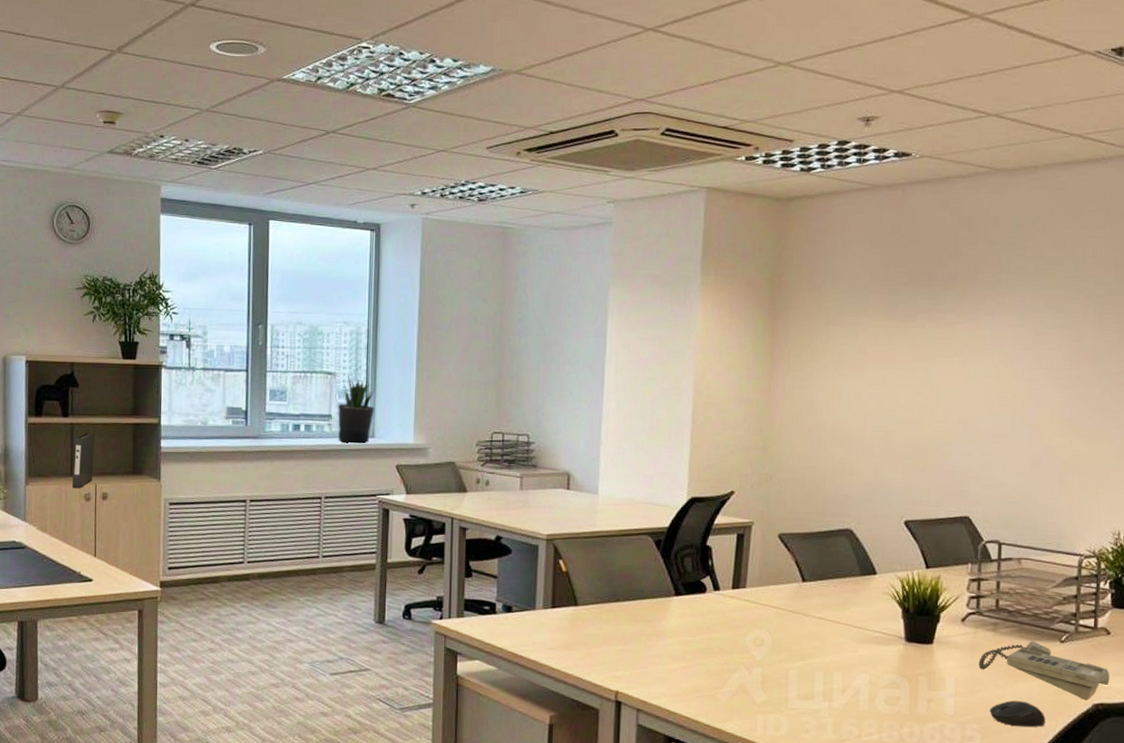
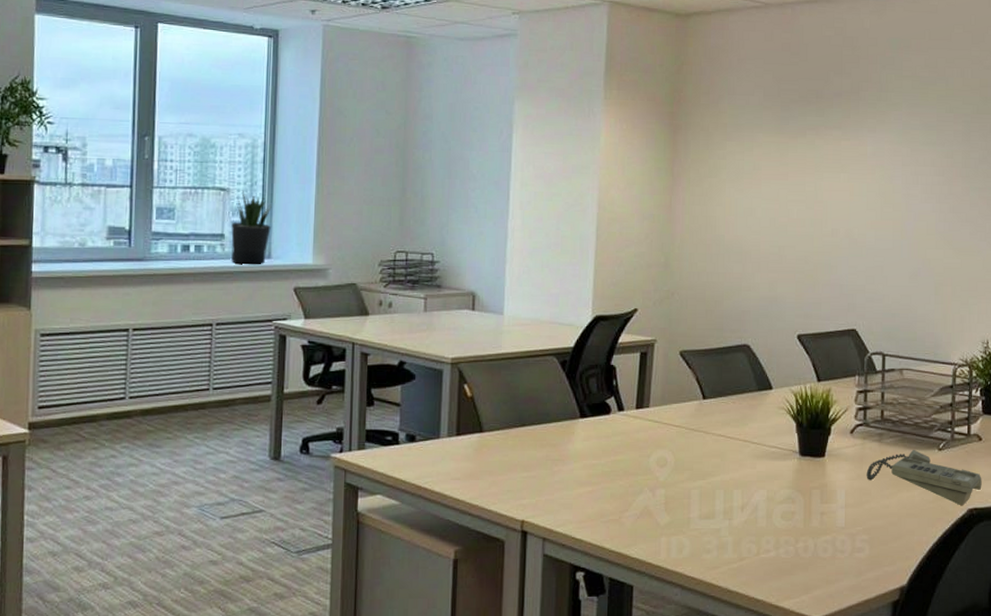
computer mouse: present [989,701,1046,727] -> none [876,510,927,534]

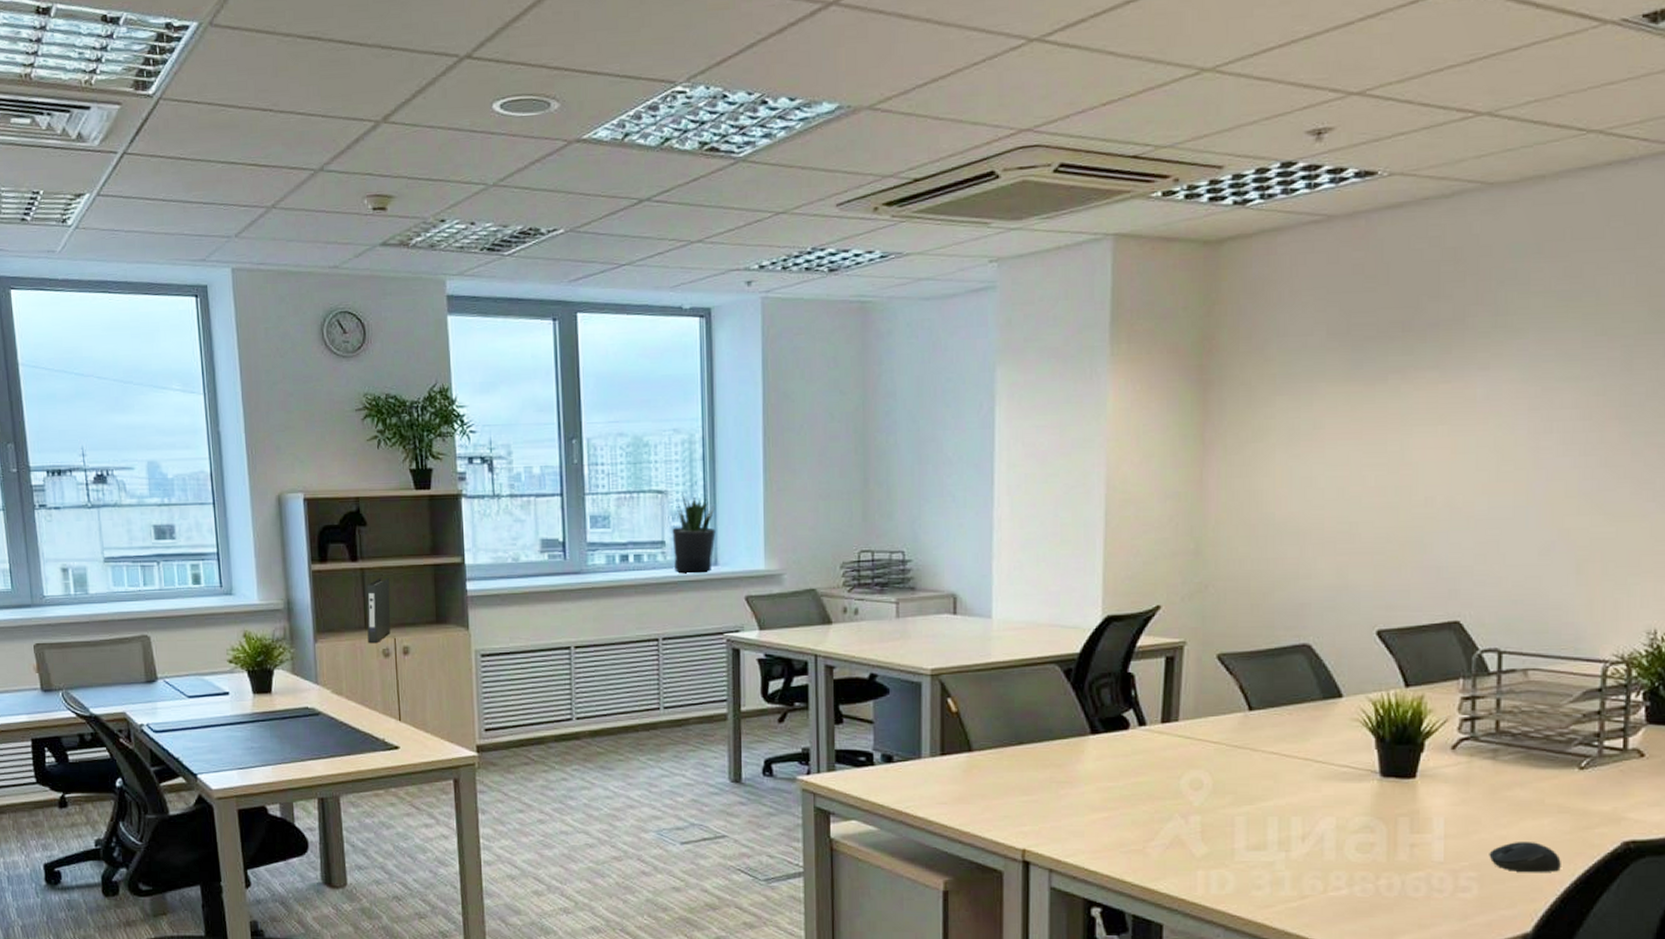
telephone: present [866,449,982,506] -> none [1474,768,1644,838]
computer mouse: none [876,510,927,534] -> present [1489,842,1561,872]

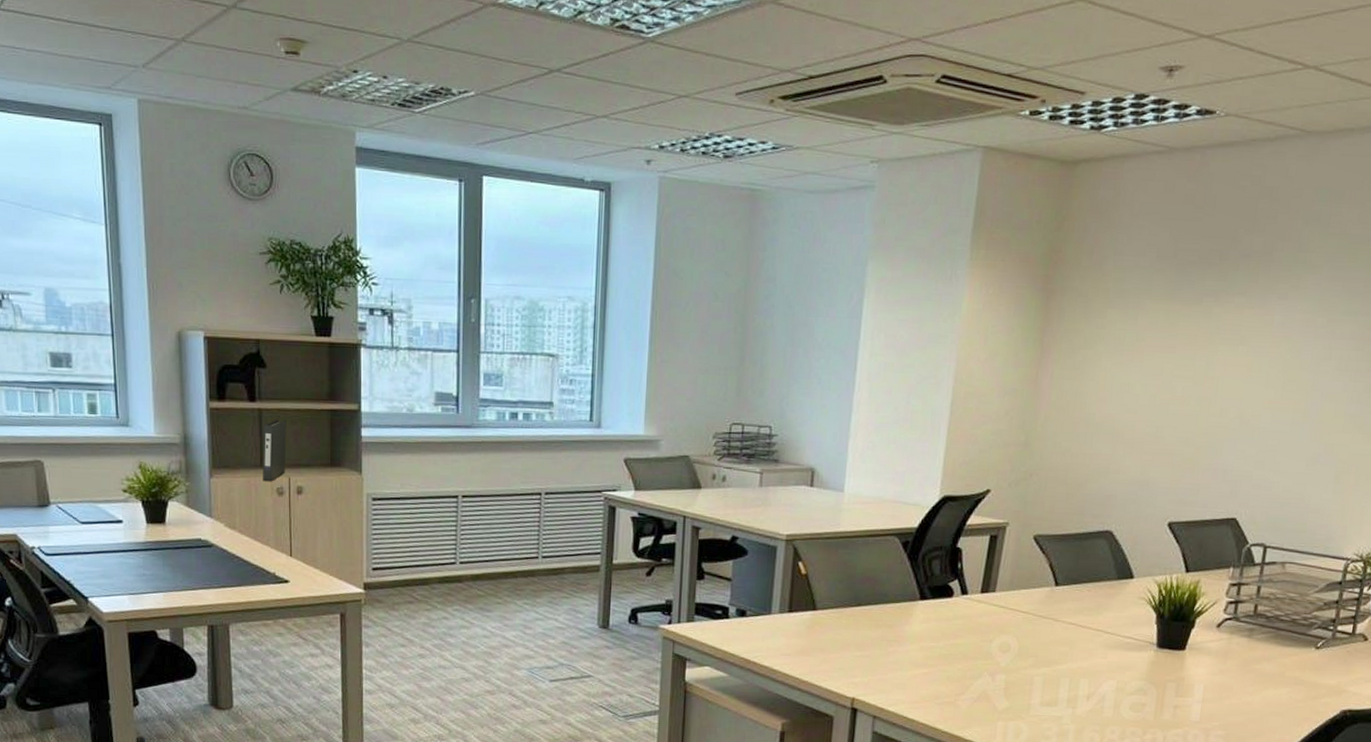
planter: present [672,491,716,574] -> none [560,356,602,435]
computer mouse: present [1489,842,1561,872] -> none [1235,707,1292,733]

